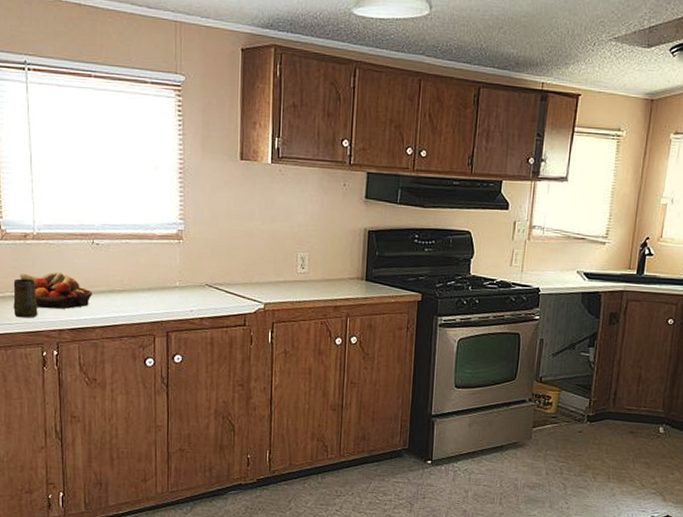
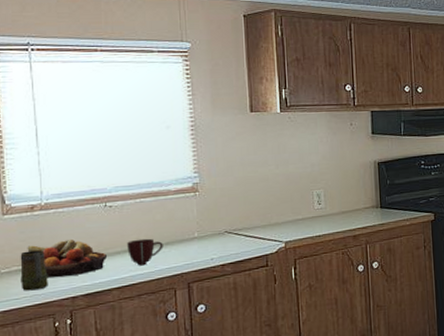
mug: none [112,280,146,308] -> present [127,238,163,266]

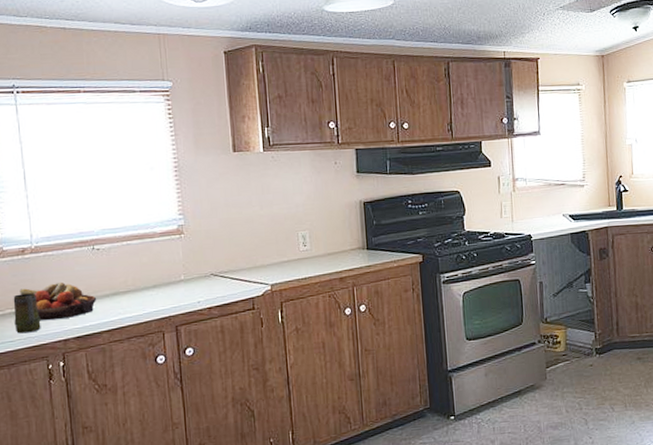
mug: present [127,238,163,266] -> none [115,281,151,309]

